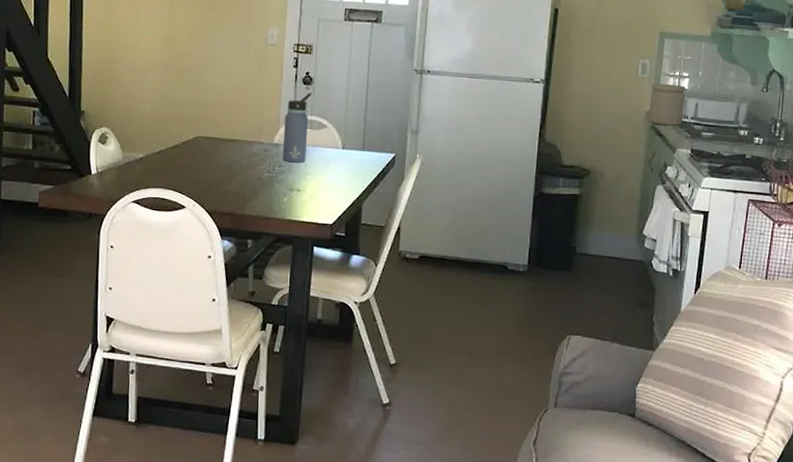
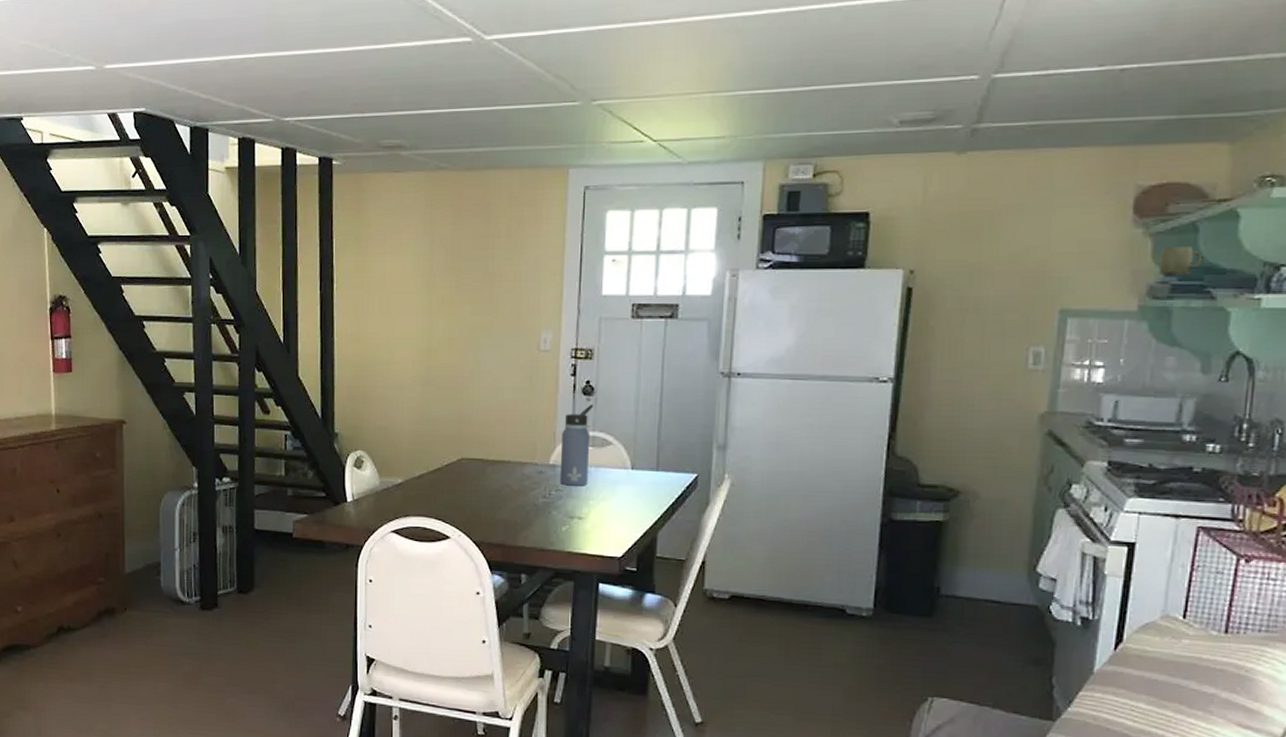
jar: present [648,84,686,126] -> none [1042,377,1100,431]

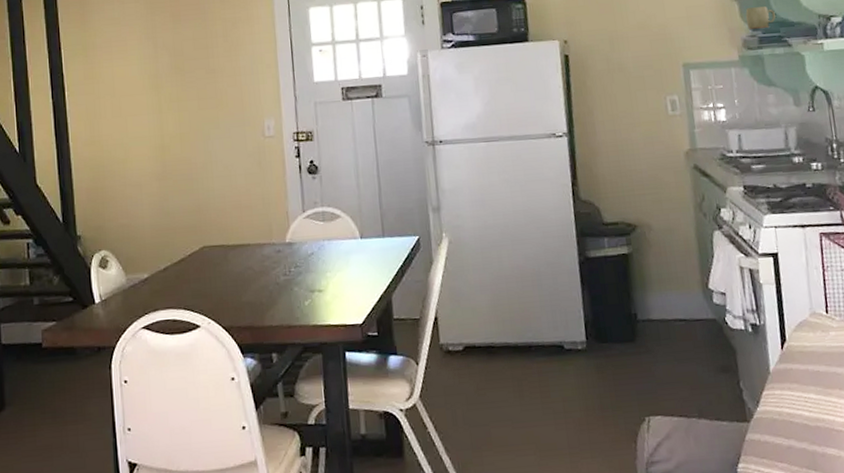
water bottle: present [559,405,593,486] -> none [294,182,323,262]

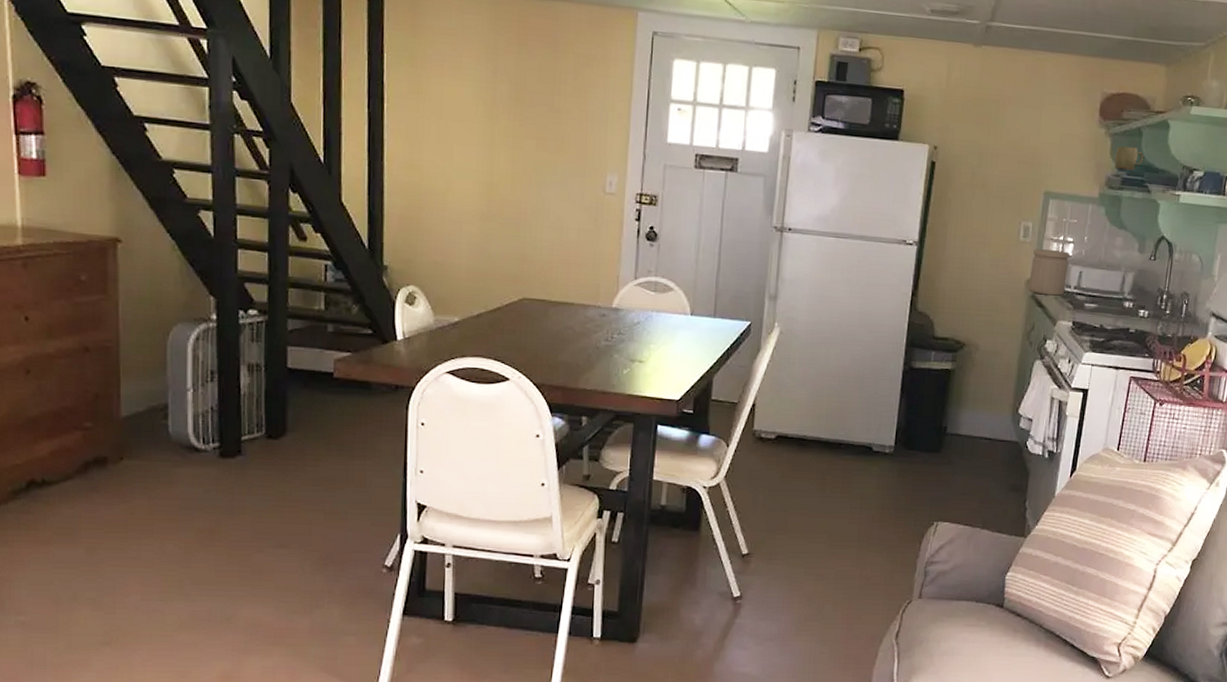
jar: none [685,117,728,165] -> present [1028,249,1070,296]

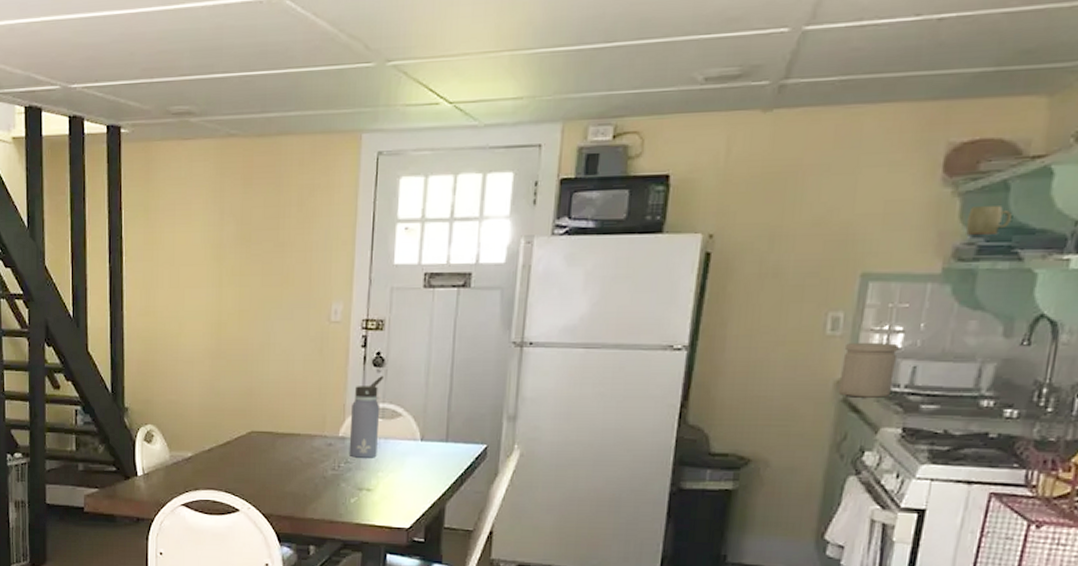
water bottle: none [622,250,656,330] -> present [349,376,383,458]

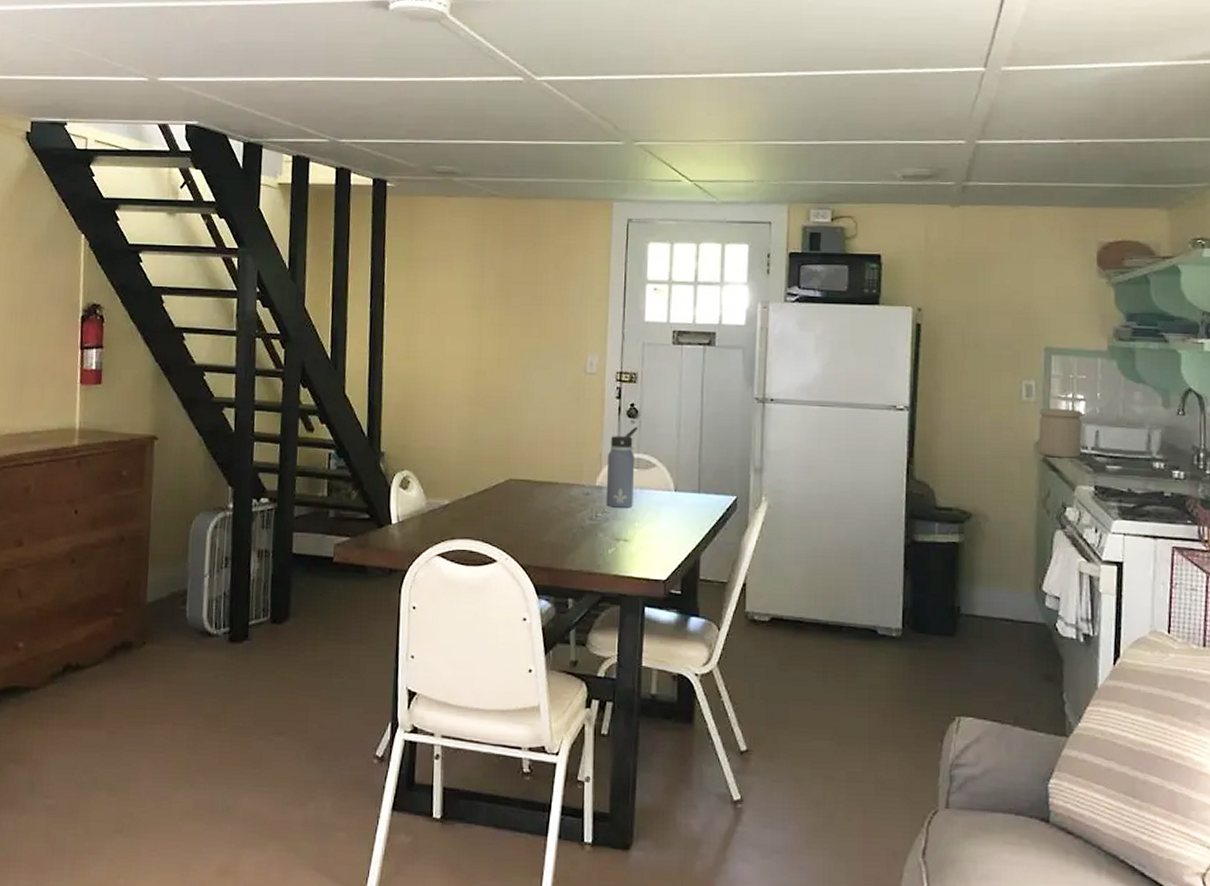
mug: present [966,206,1012,236] -> none [1121,295,1154,320]

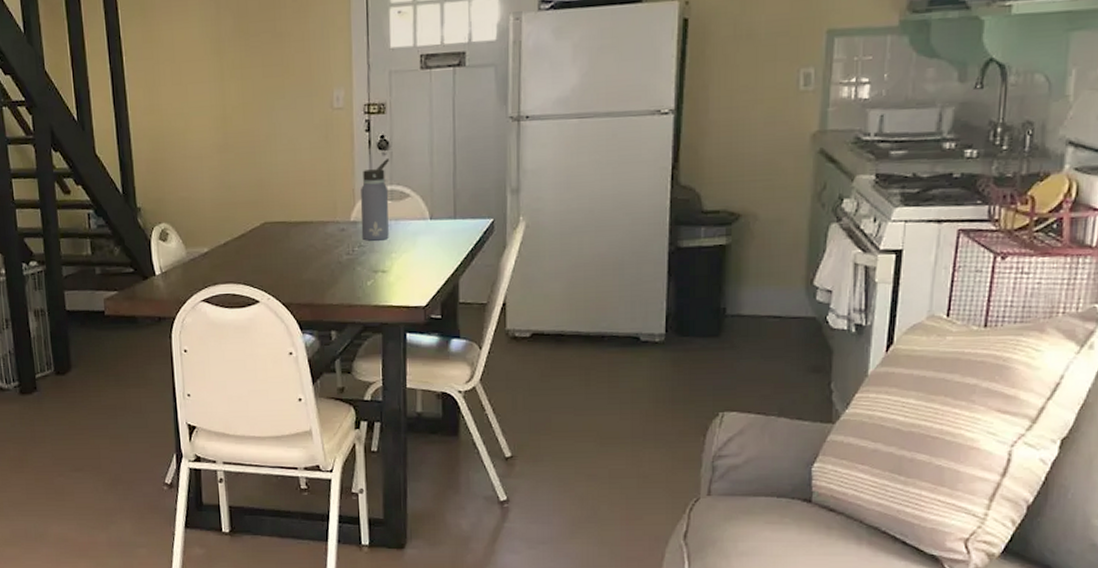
jar: present [1038,409,1082,458] -> none [815,94,866,149]

